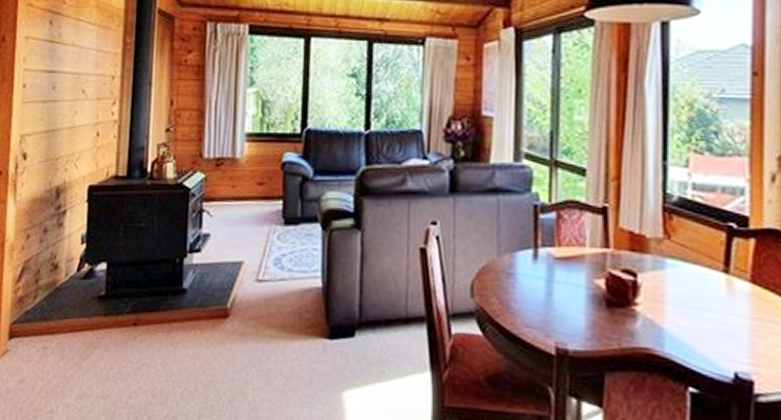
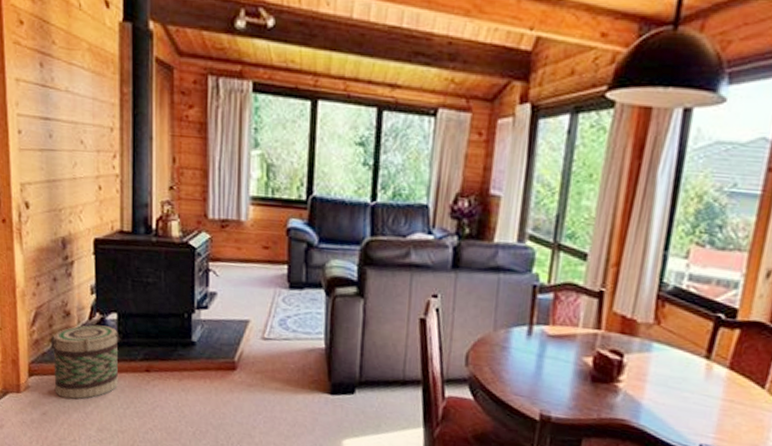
basket: none [35,276,109,362] -> present [50,325,121,400]

